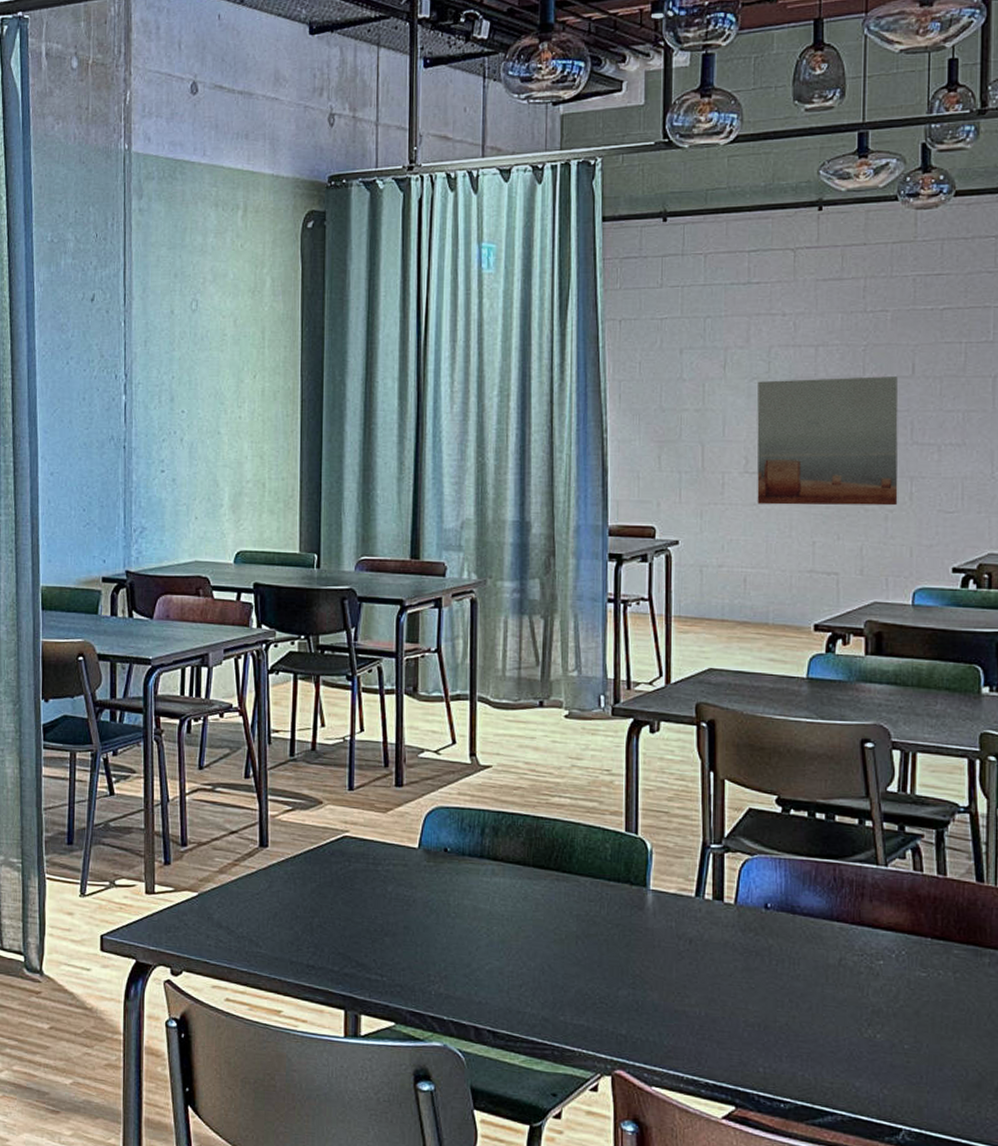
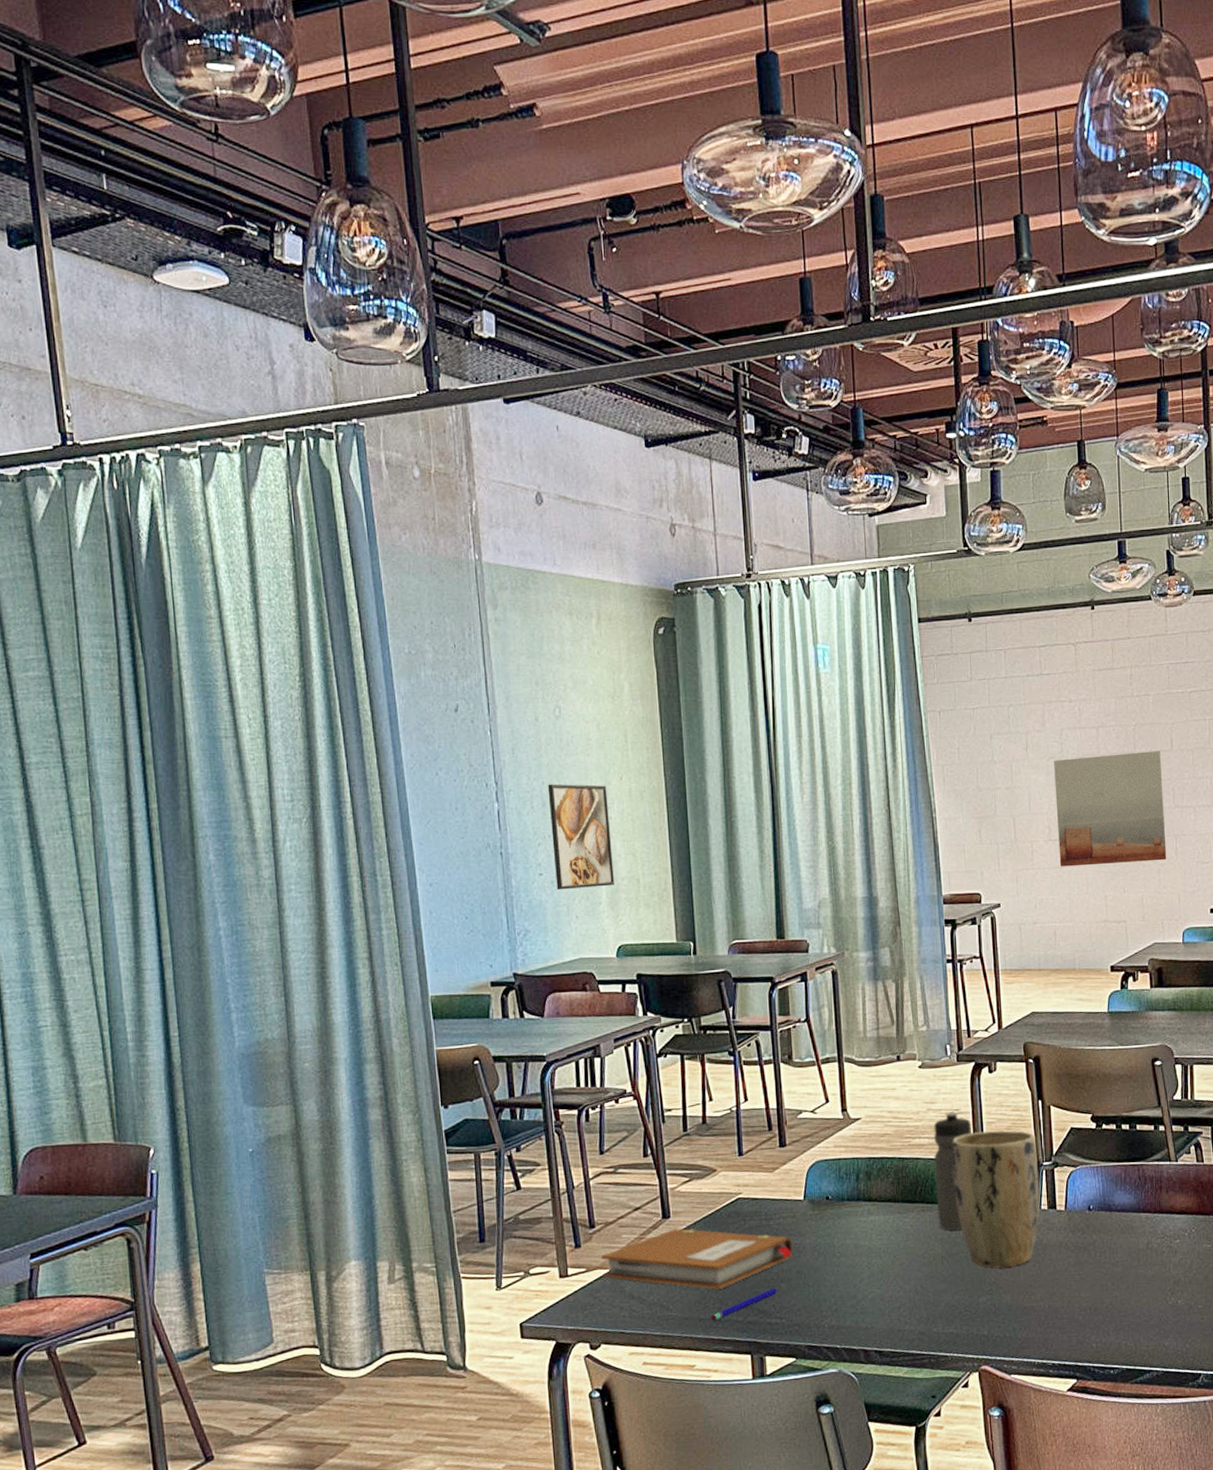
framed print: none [177,379,239,489] -> present [547,783,614,890]
notebook: none [190,860,402,932] -> present [601,1228,793,1289]
pen: none [304,940,380,967] -> present [711,1287,777,1321]
water bottle: none [574,771,625,909] -> present [933,1111,972,1231]
plant pot: none [597,798,705,960] -> present [951,1130,1040,1268]

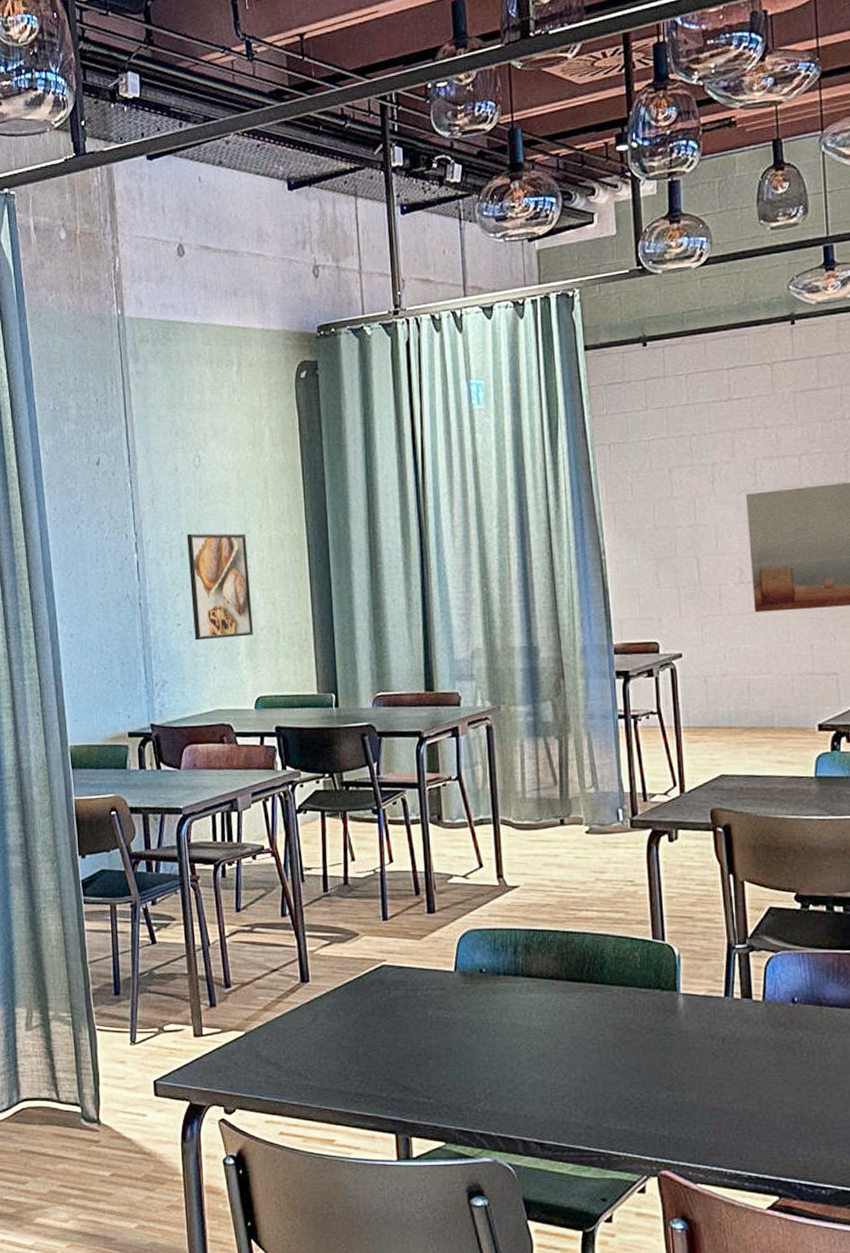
notebook: present [601,1228,793,1289] -> none [237,994,442,1061]
pen: present [711,1287,777,1321] -> none [352,1064,424,1095]
water bottle: present [933,1111,972,1231] -> none [603,883,649,1016]
plant pot: present [951,1130,1040,1268] -> none [624,906,732,1062]

